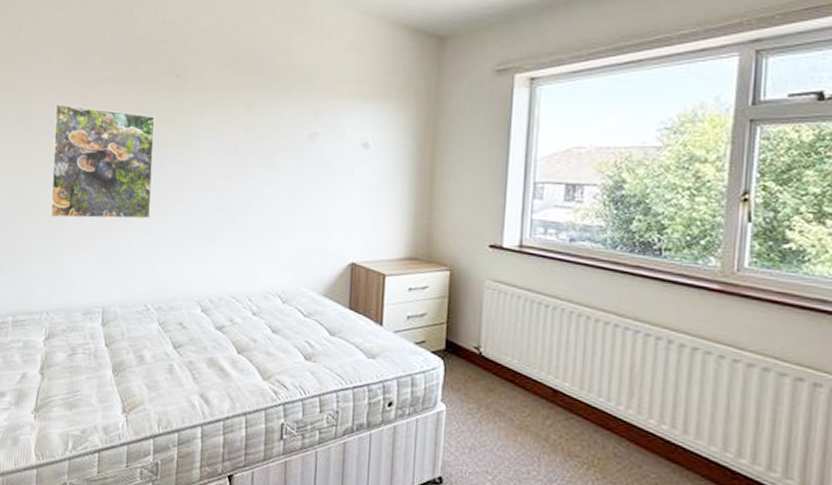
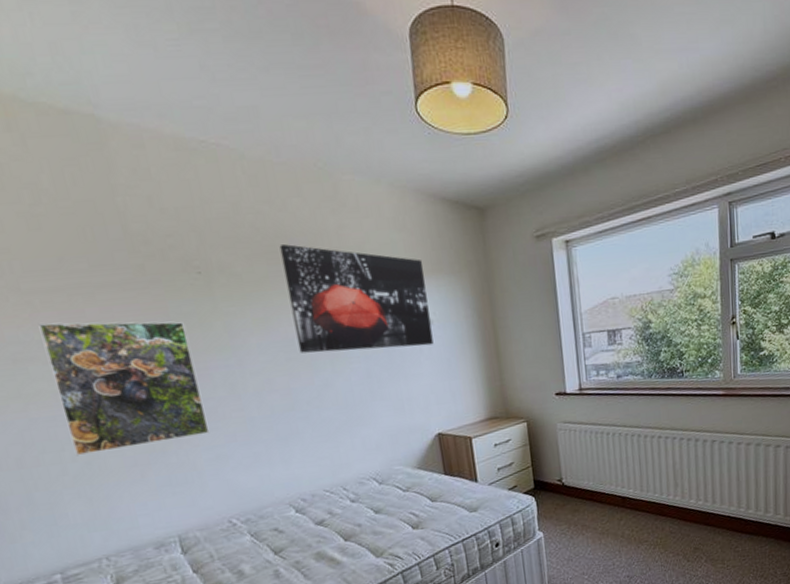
wall art: none [240,58,372,170] -> present [279,244,434,353]

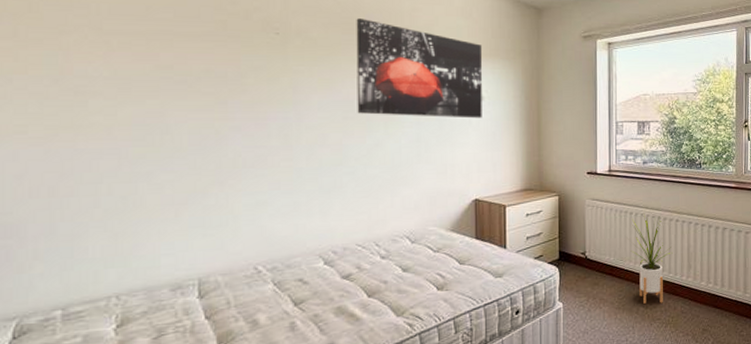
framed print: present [38,321,210,456] -> none [110,61,255,190]
house plant: none [610,432,657,527] -> present [630,213,673,304]

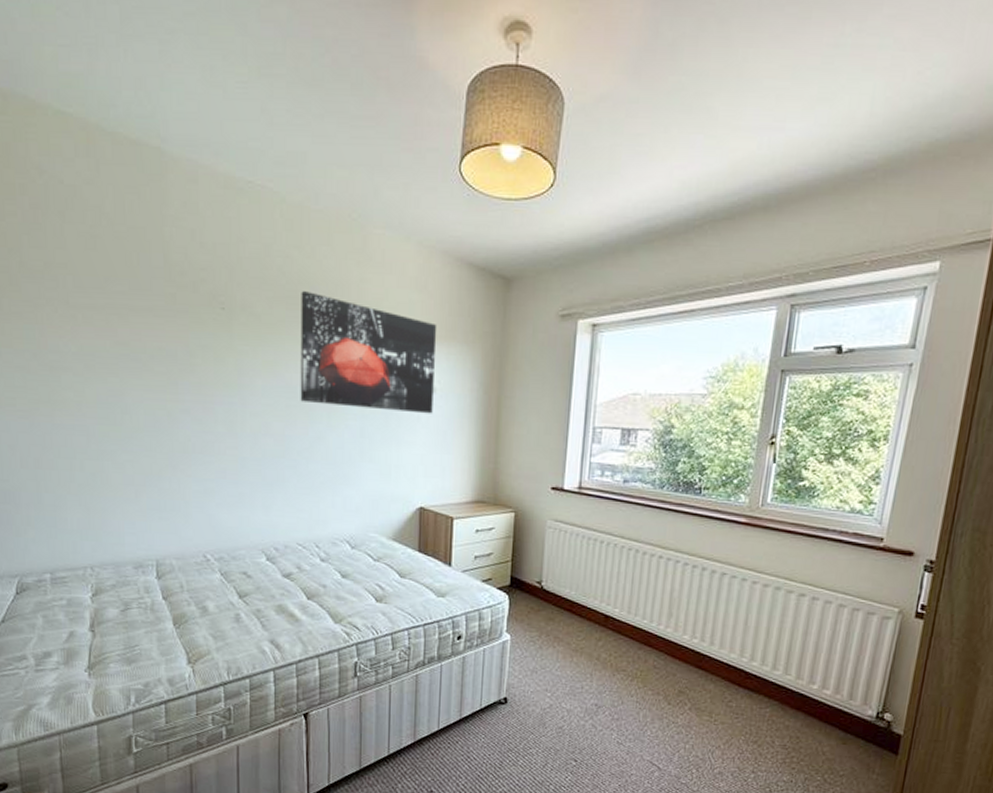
house plant: present [630,213,673,304] -> none [597,543,650,653]

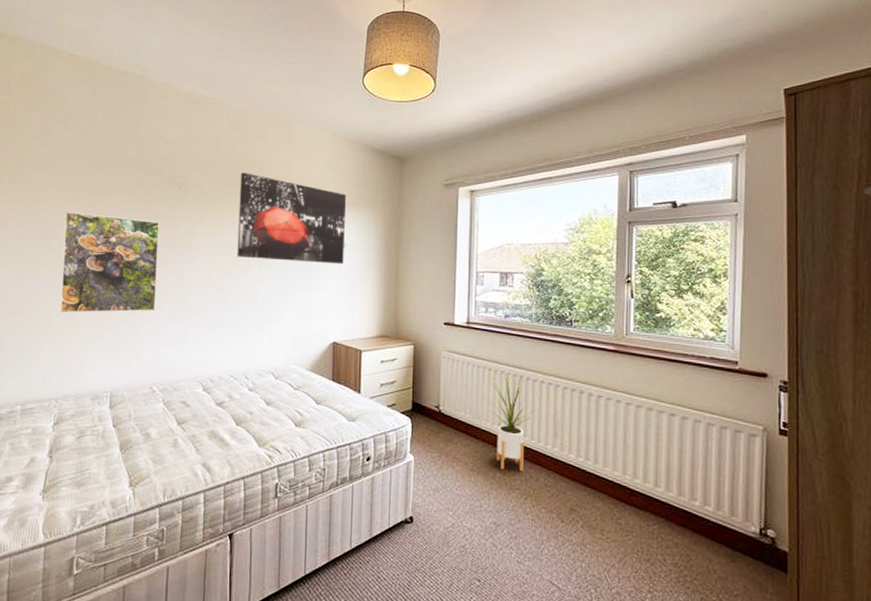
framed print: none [77,336,203,467] -> present [59,211,160,314]
house plant: none [597,543,650,653] -> present [488,371,536,472]

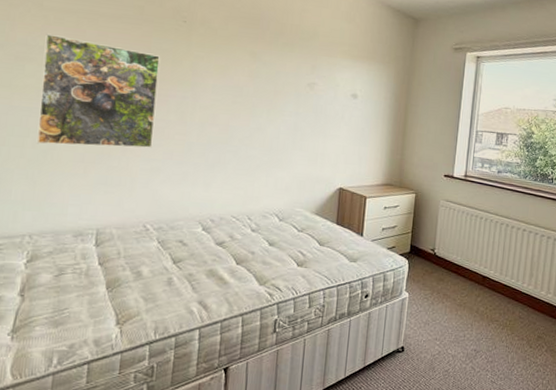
wall art: present [237,173,347,264] -> none [245,14,361,115]
house plant: present [488,371,536,472] -> none [477,219,517,306]

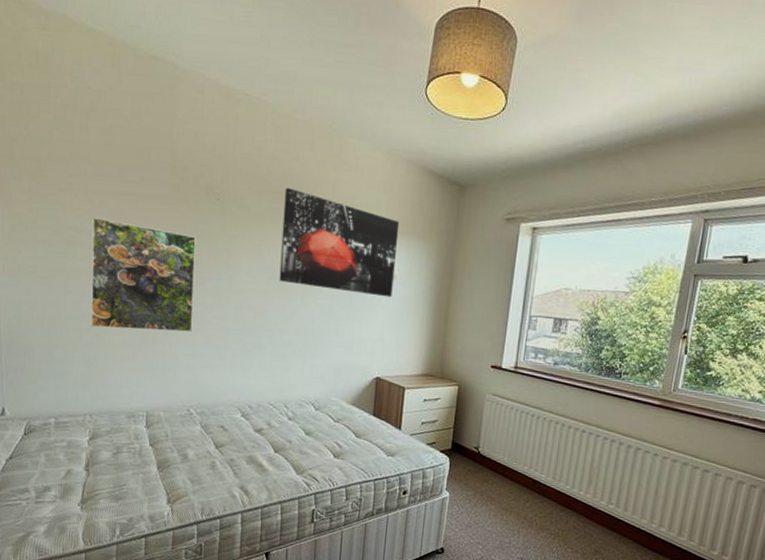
wall art: none [245,14,361,115] -> present [279,188,400,298]

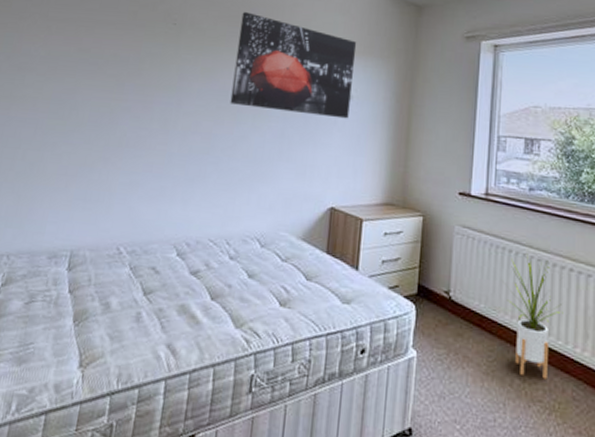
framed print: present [90,216,196,333] -> none [26,43,149,160]
house plant: none [526,417,573,514] -> present [507,253,563,380]

